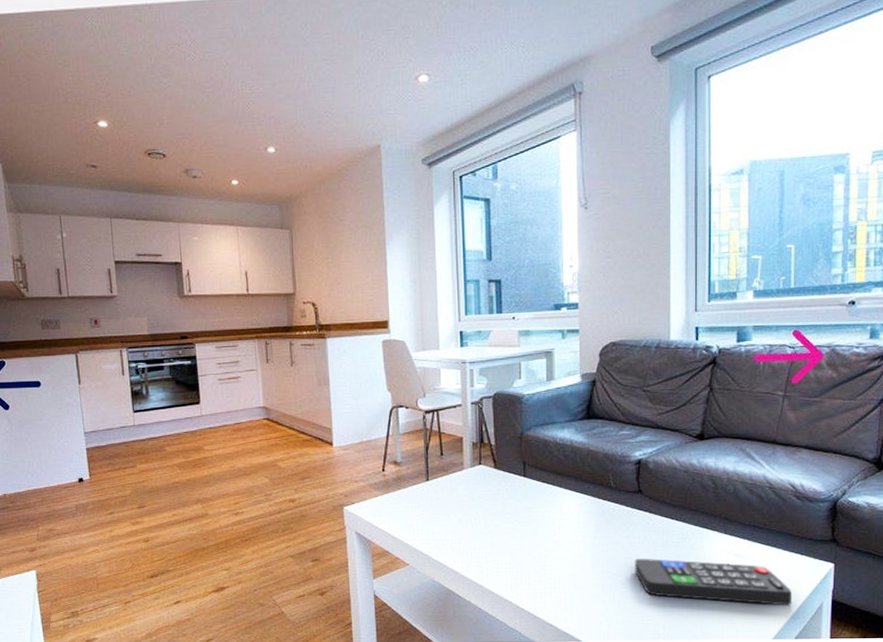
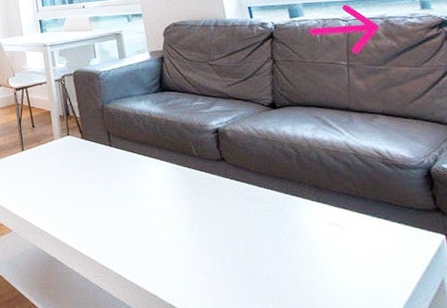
remote control: present [634,559,792,606] -> none [229,228,408,281]

